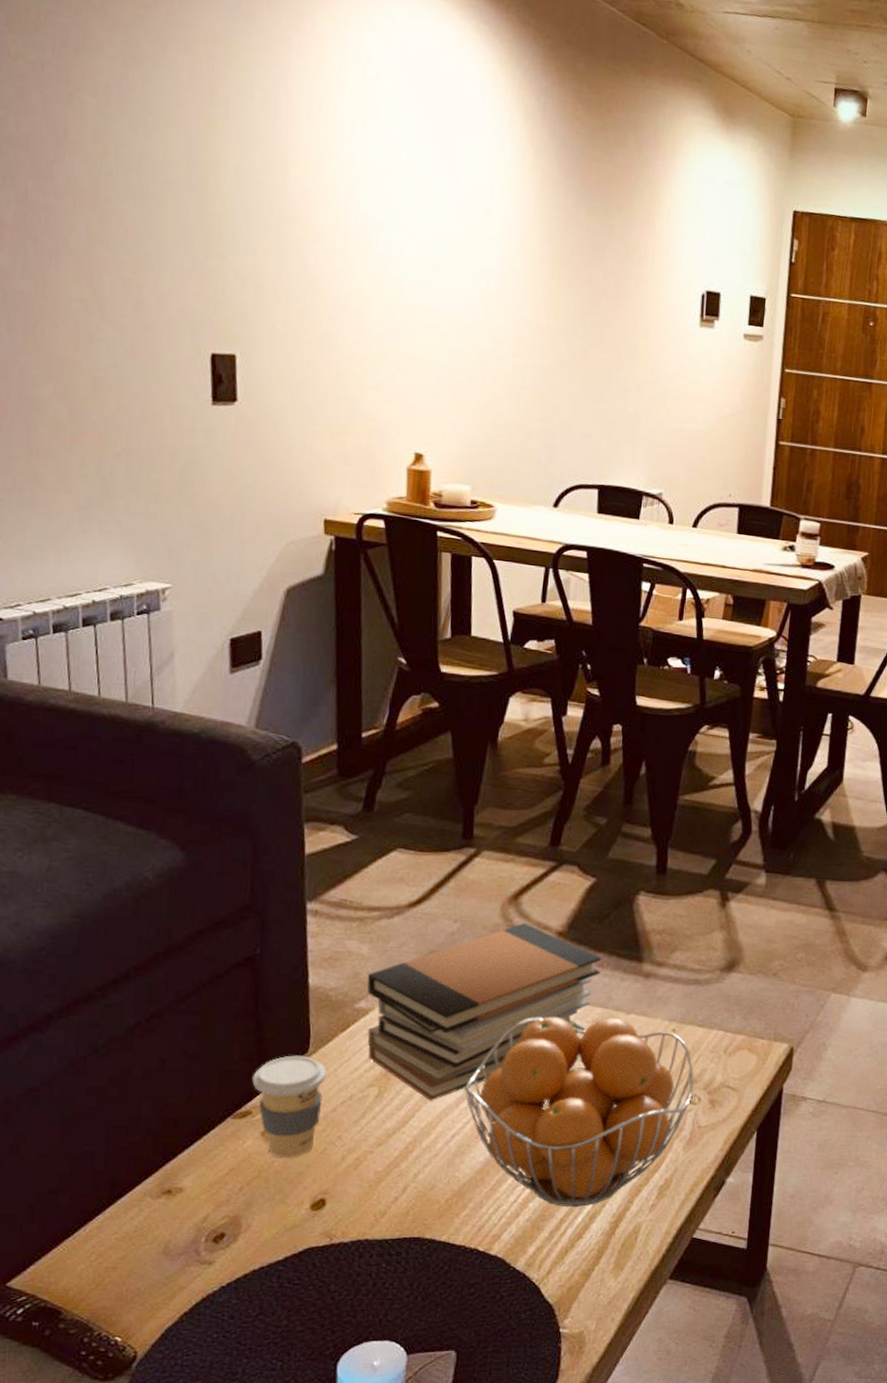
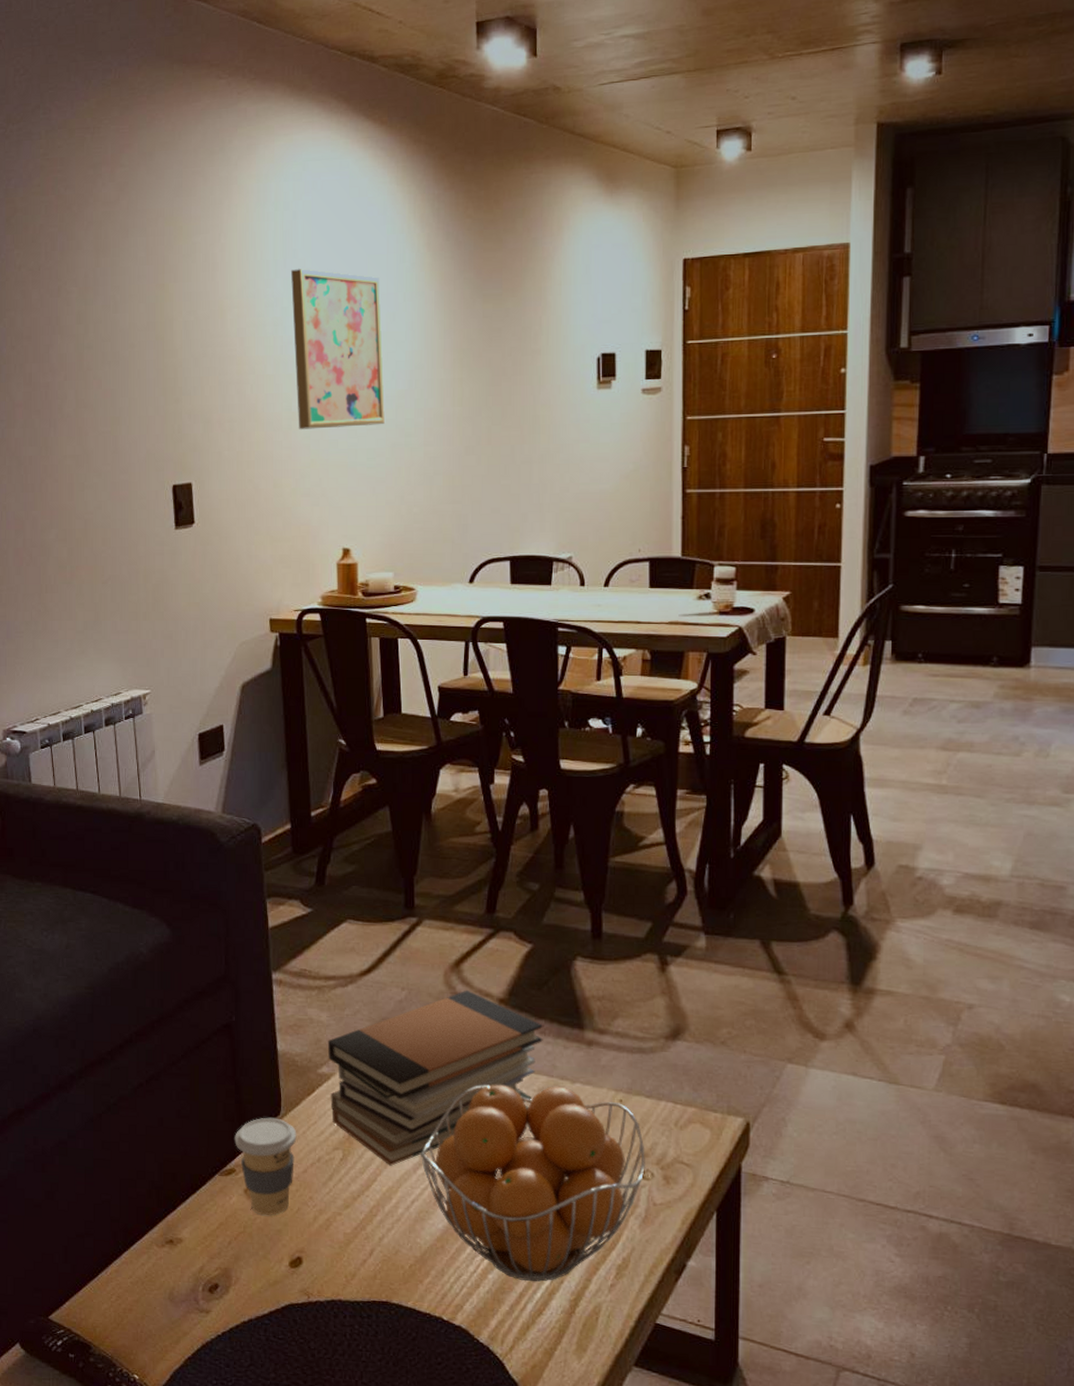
wall art: none [370,134,475,326] -> present [290,269,385,429]

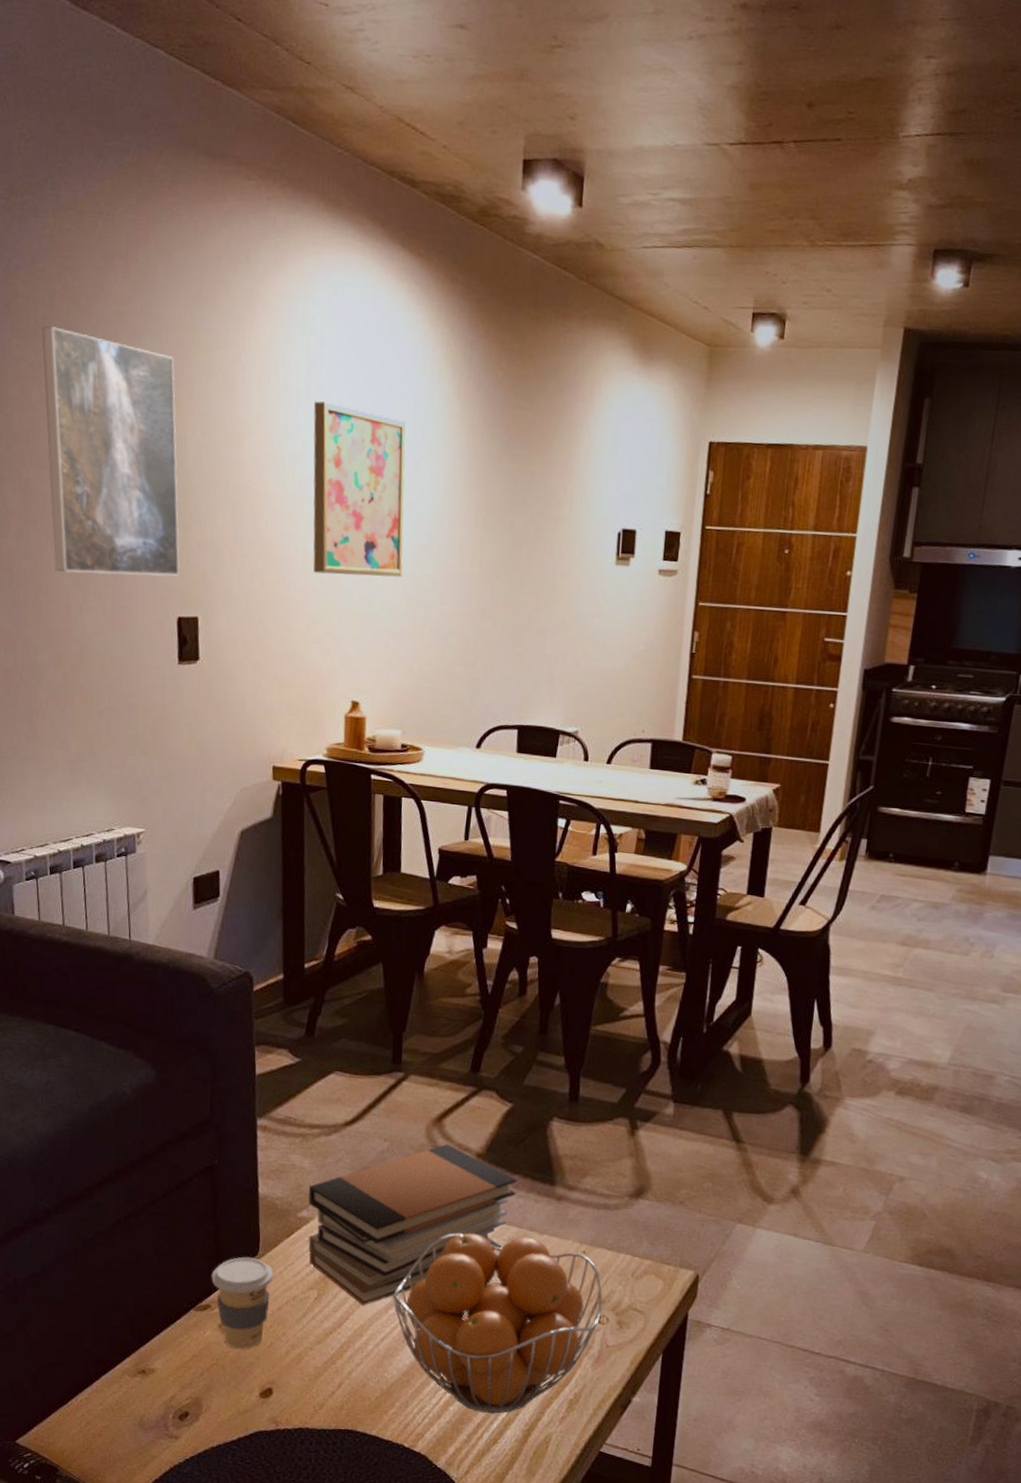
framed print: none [39,234,172,455] -> present [42,326,180,576]

